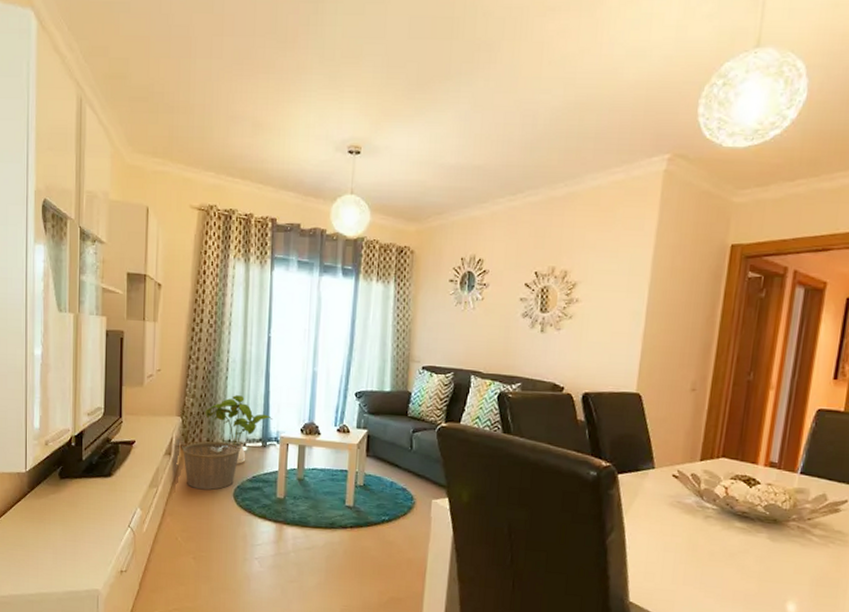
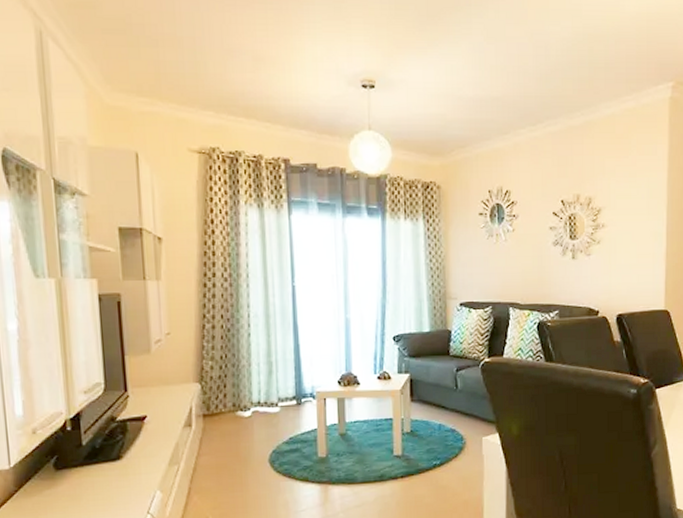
basket: present [182,441,242,490] -> none [204,405,273,460]
house plant: present [204,395,273,464] -> none [226,352,306,427]

